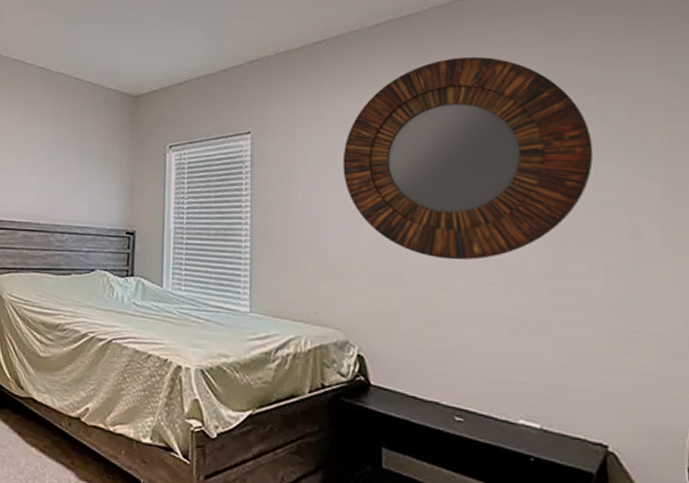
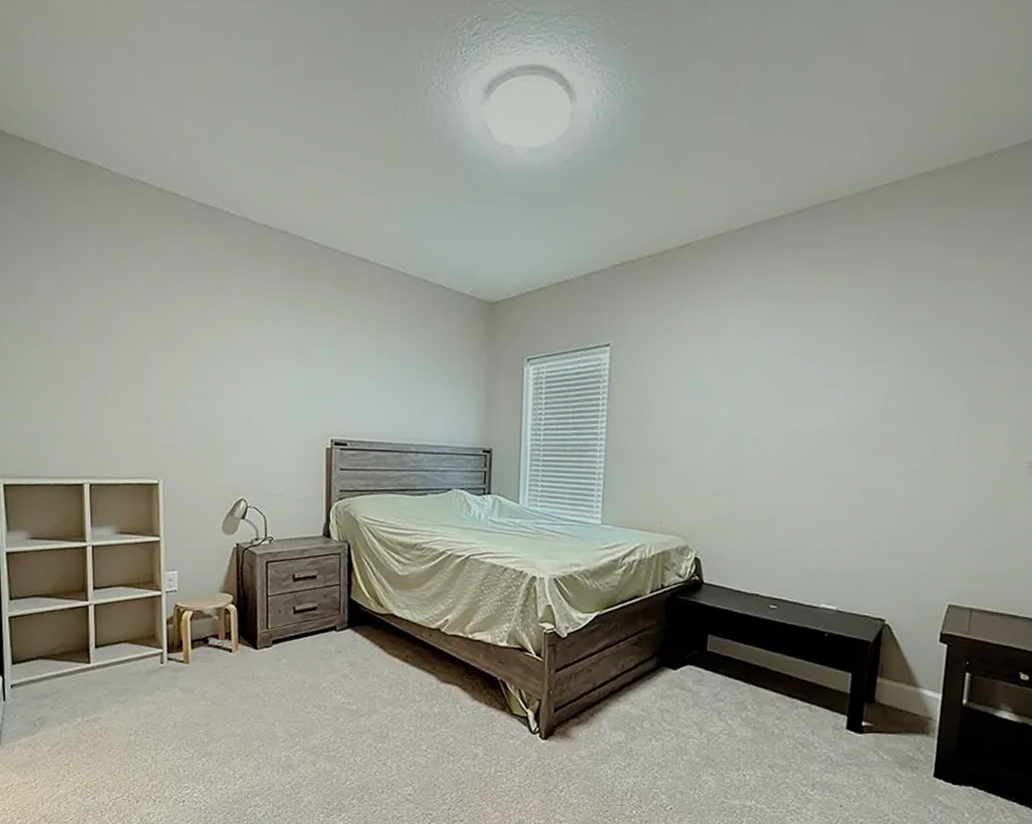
home mirror: present [342,57,594,261] -> none [696,267,919,470]

